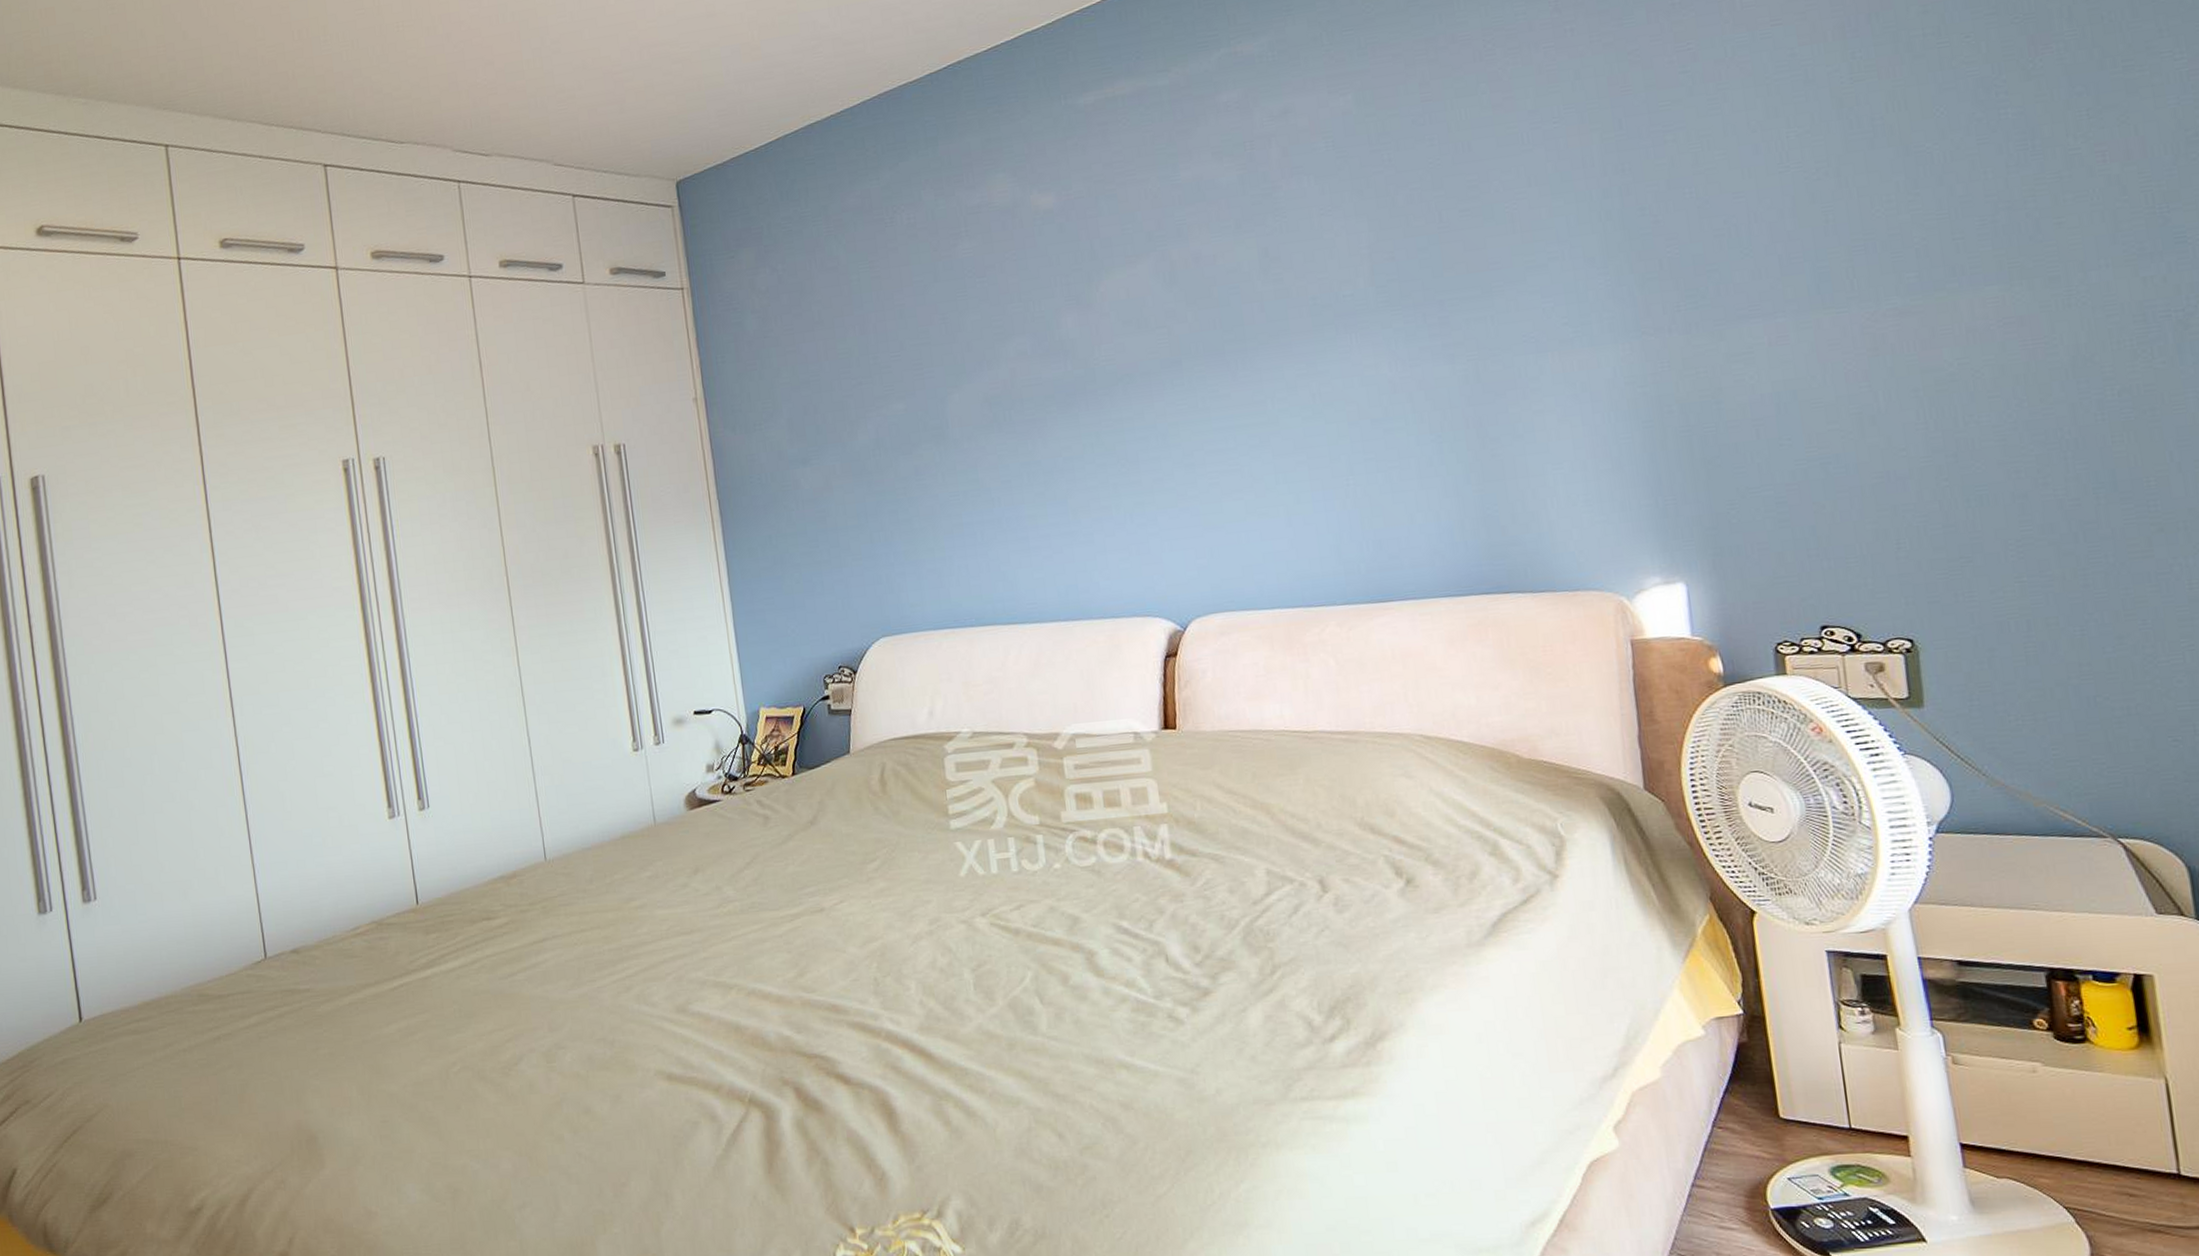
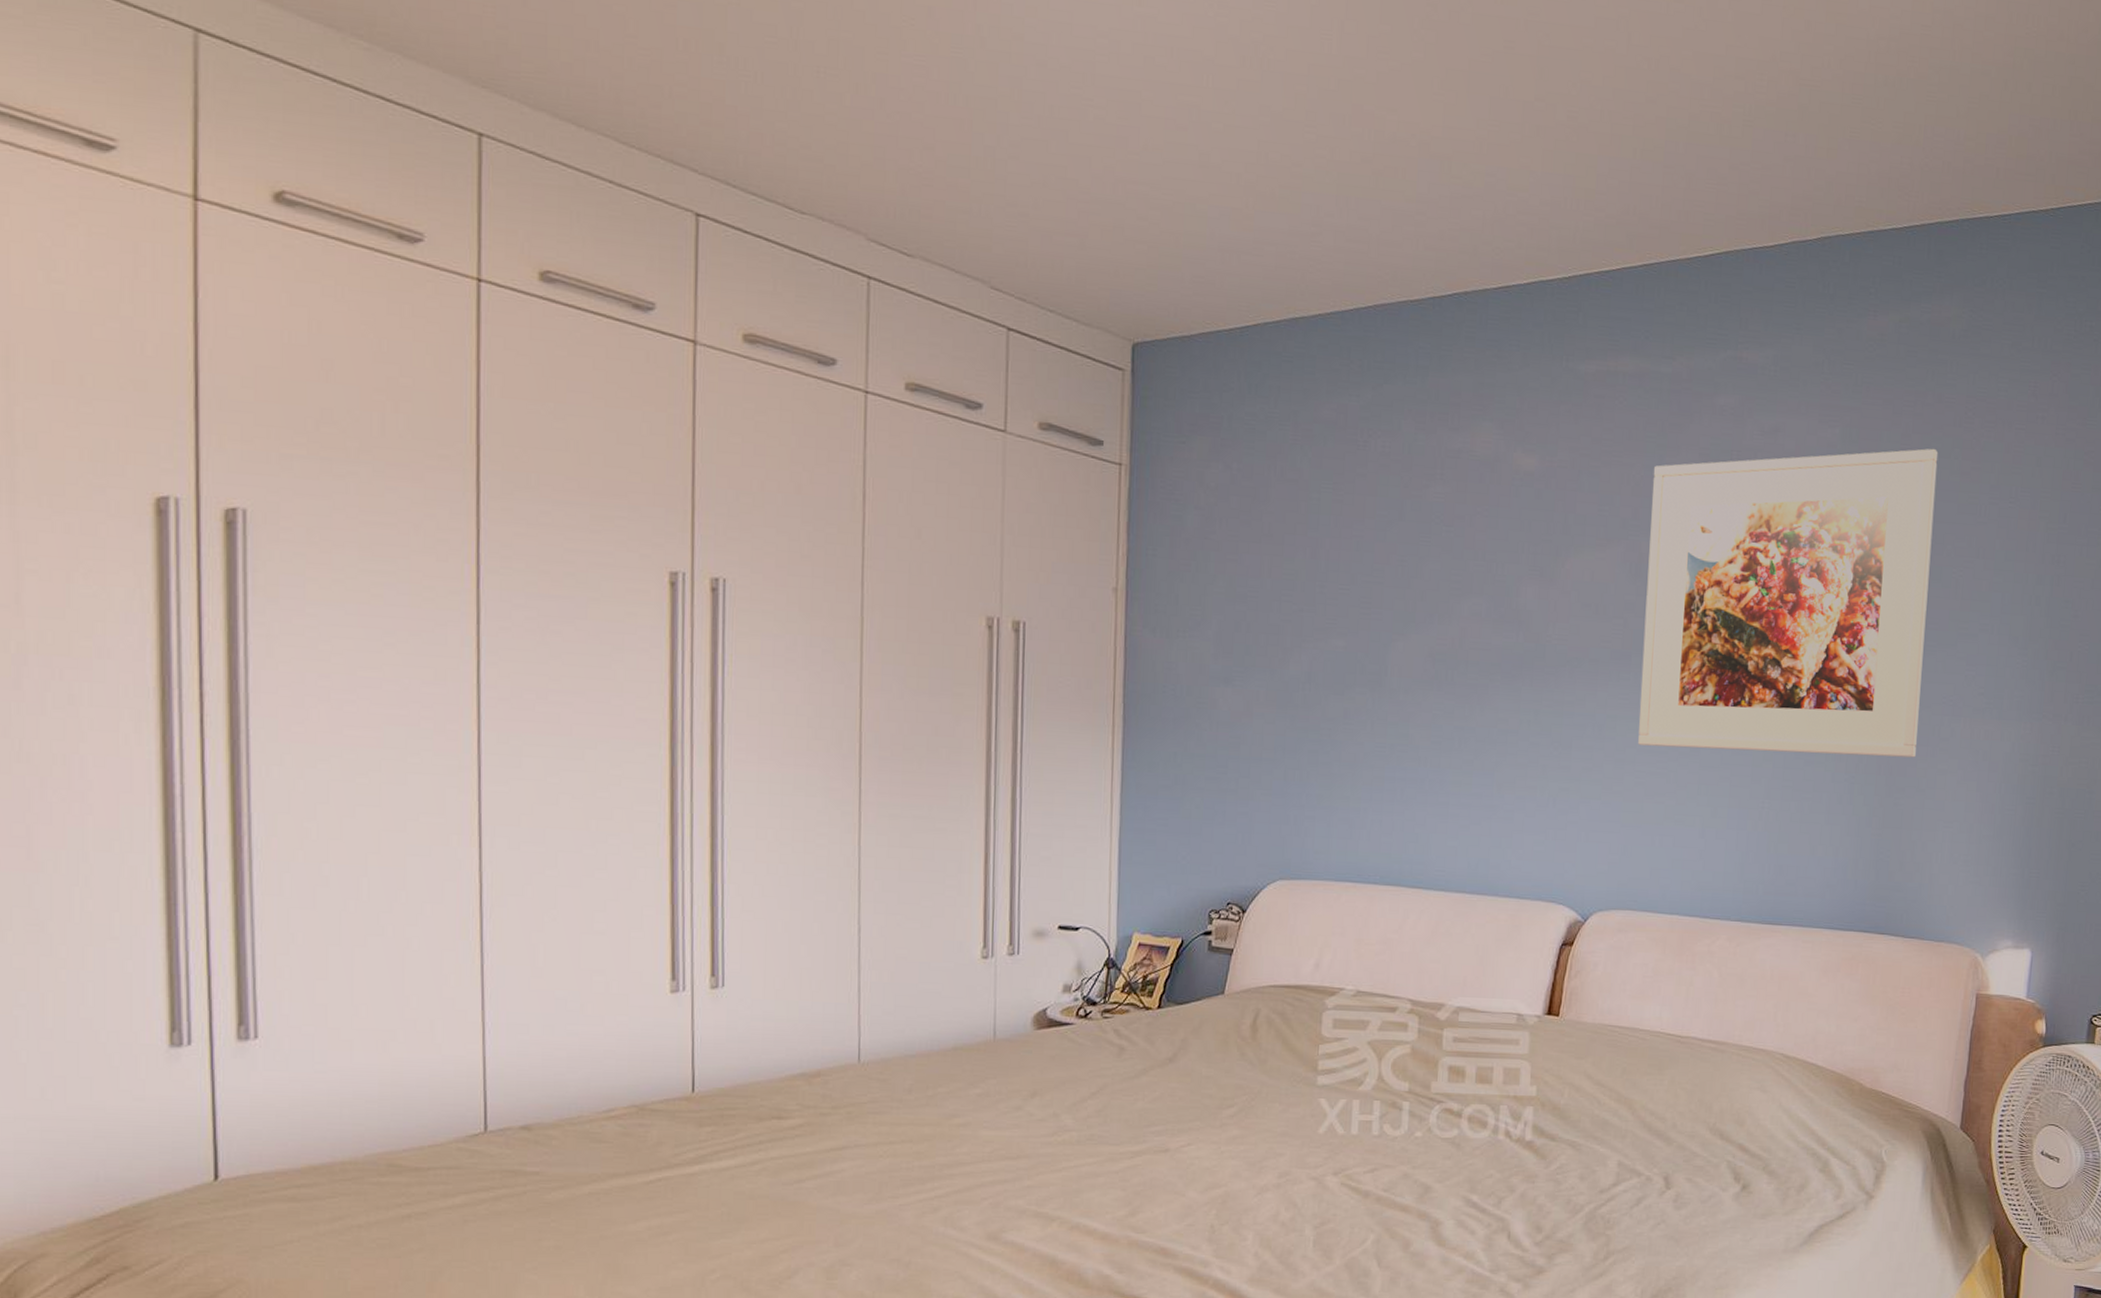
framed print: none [1168,89,1505,447] -> present [1638,448,1939,758]

